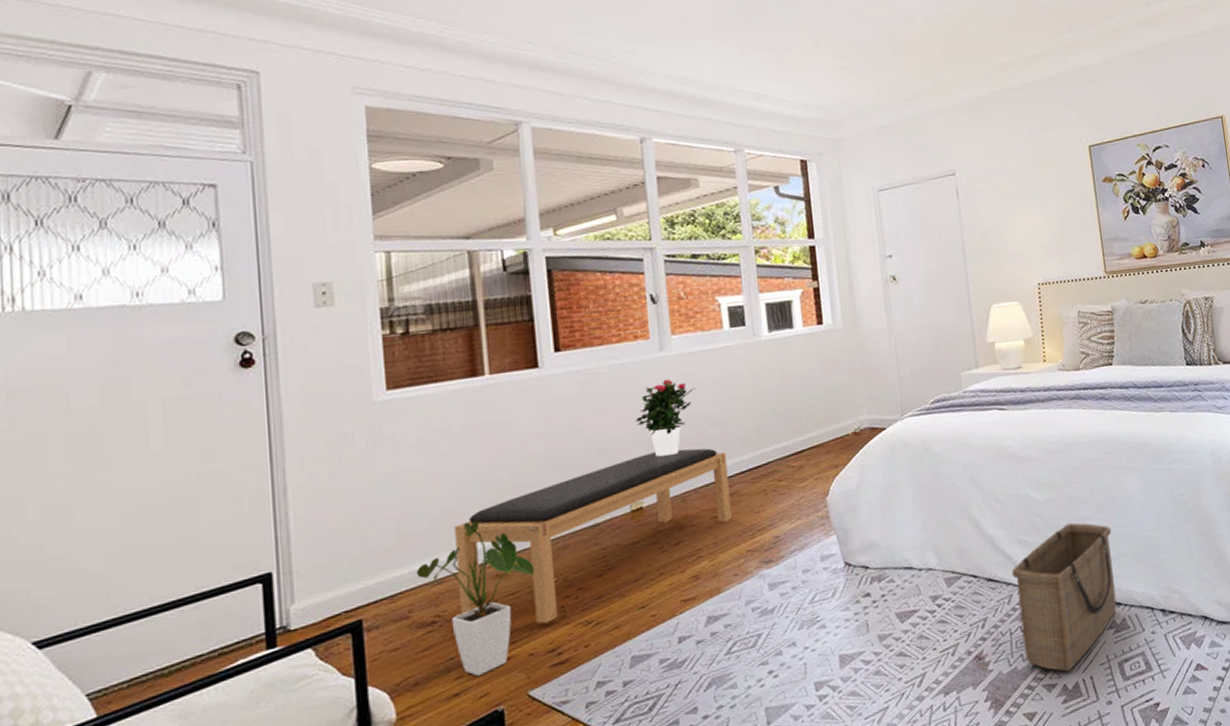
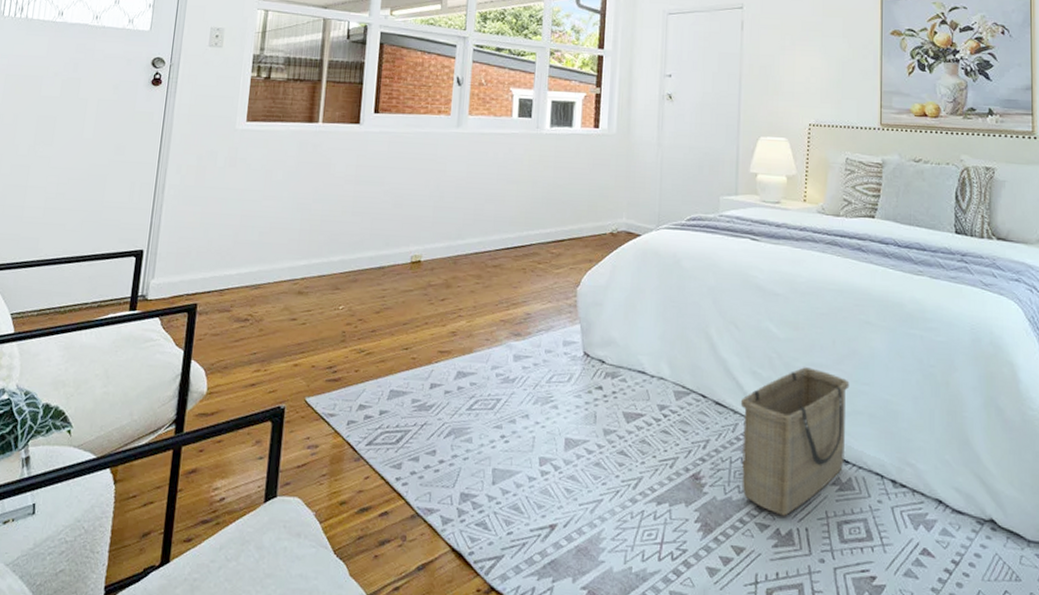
house plant: present [416,521,536,677] -> none [241,242,329,374]
bench: present [454,448,732,624] -> none [267,214,497,343]
potted flower: present [635,379,696,457] -> none [427,152,481,220]

